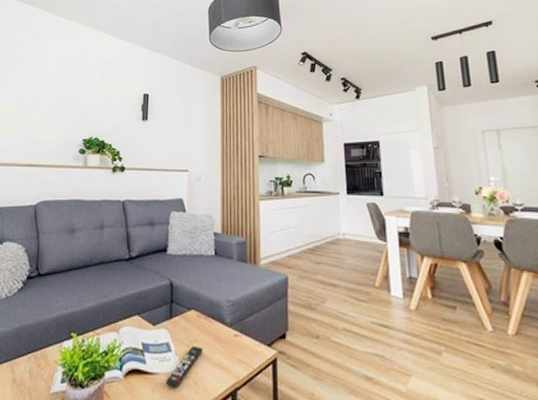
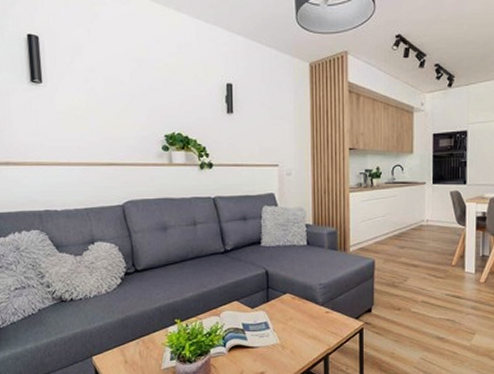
remote control: present [166,346,203,388] -> none [266,323,298,357]

